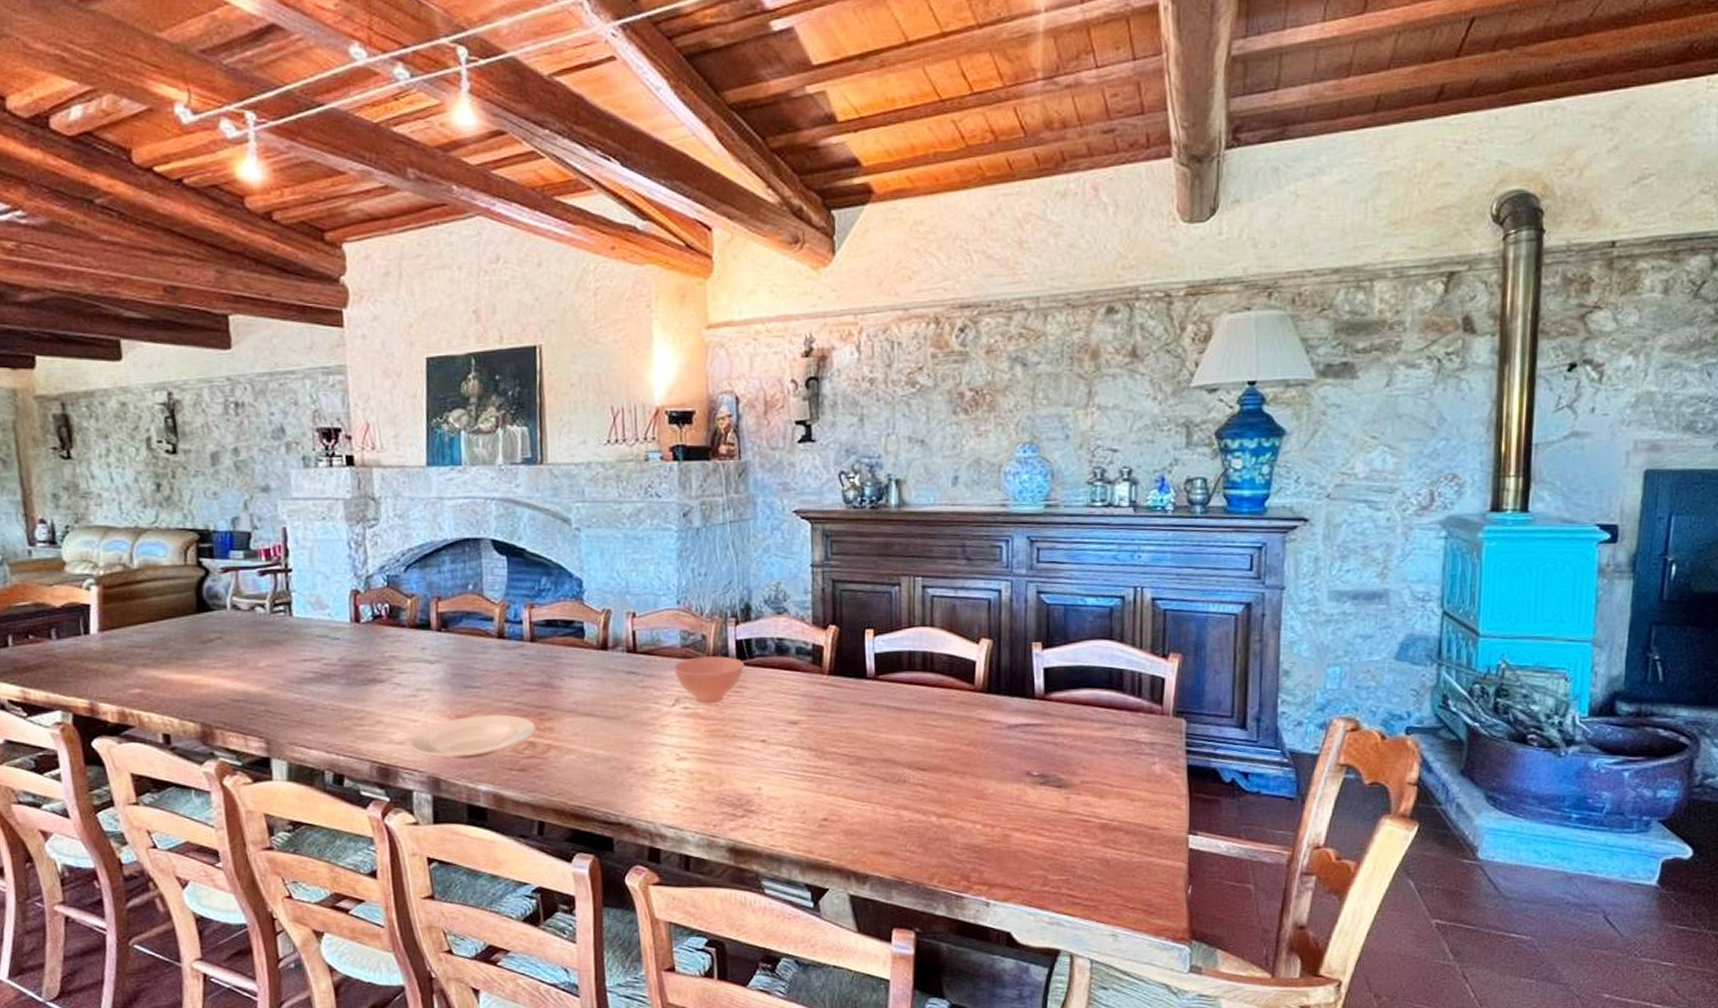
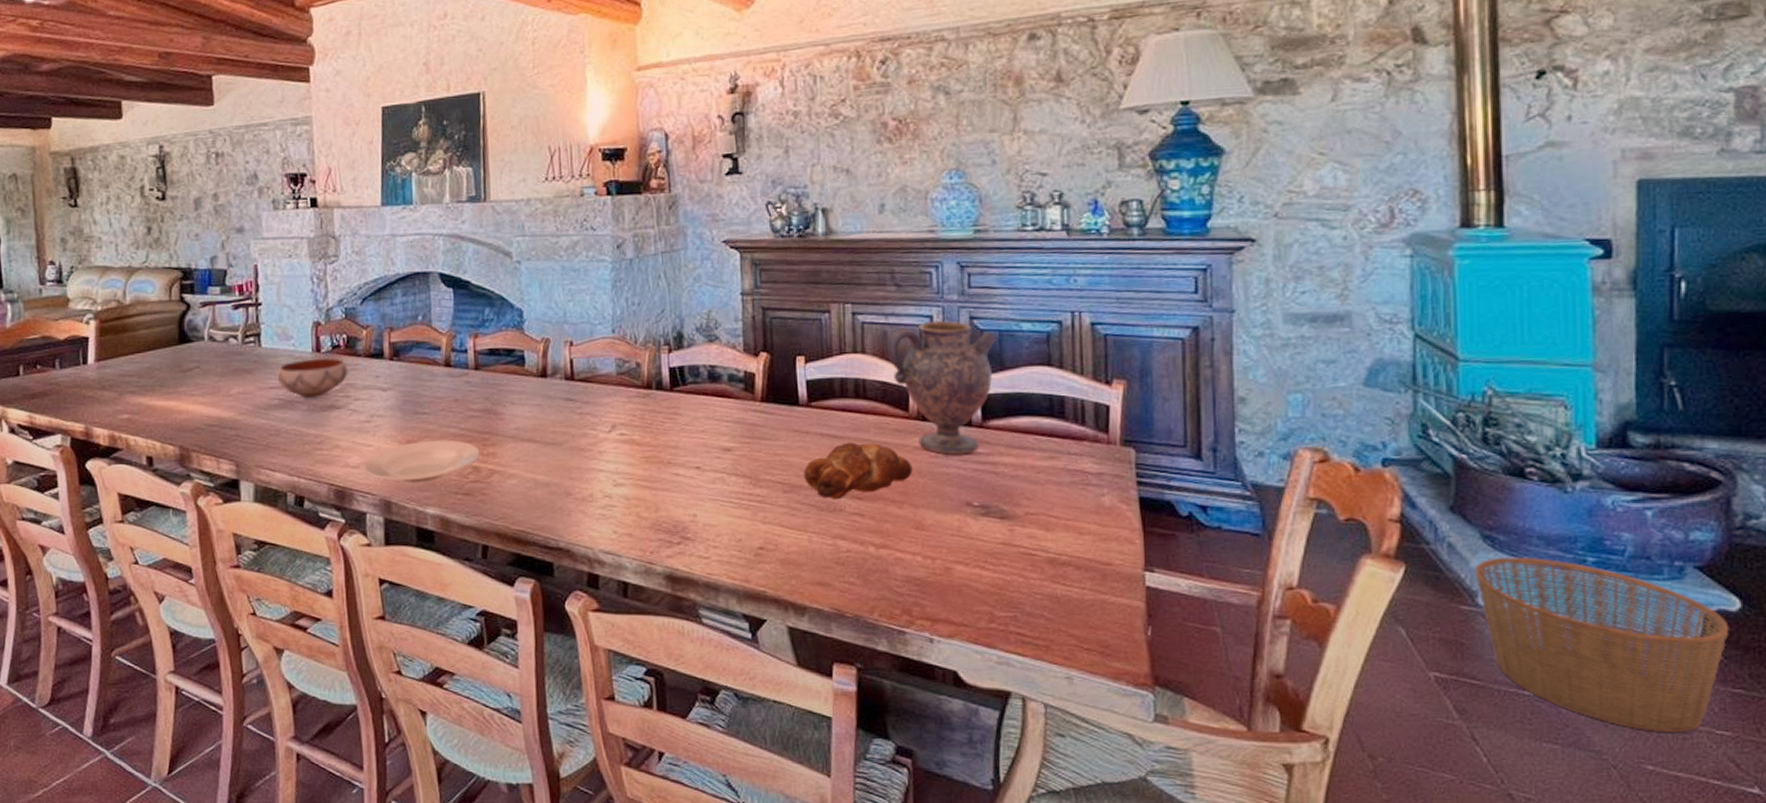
bowl: none [311,627,392,671] -> present [277,356,348,398]
bowl: present [673,656,745,704] -> none [609,383,679,431]
bread loaf: none [869,714,976,771] -> present [804,442,913,500]
ceramic jug: none [956,594,1061,727] -> present [887,320,996,456]
basket: none [1477,815,1681,966] -> present [1474,557,1729,733]

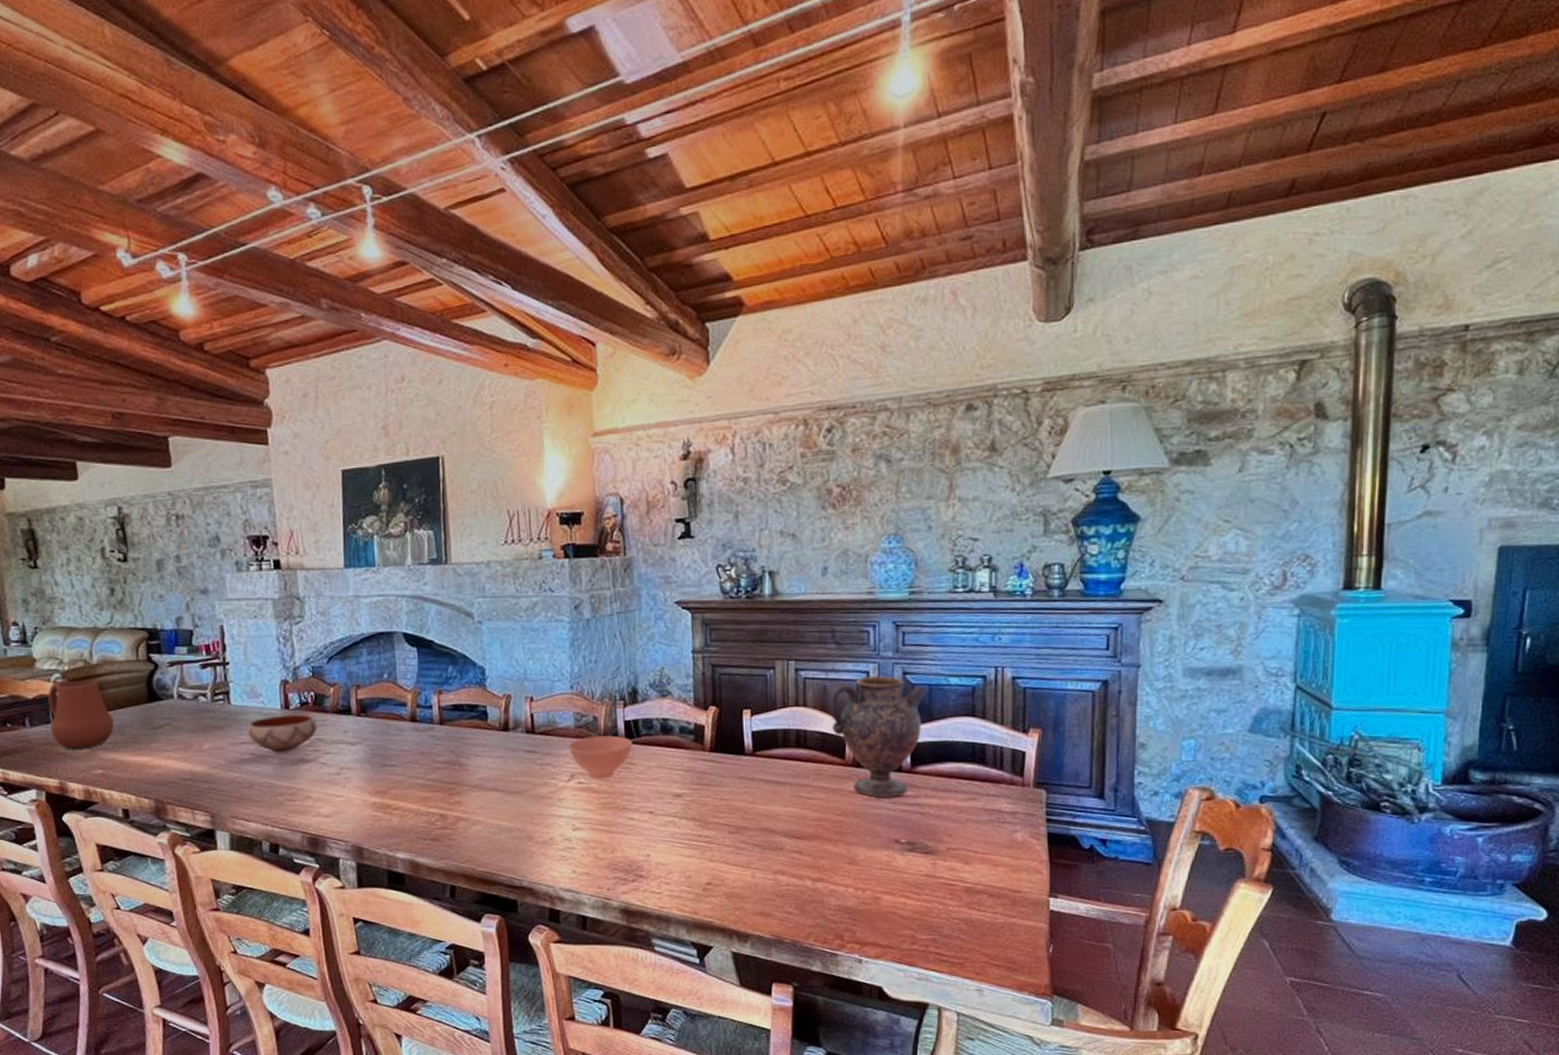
pitcher: none [79,320,143,393] -> present [47,679,114,750]
plate: present [363,440,480,483] -> none [335,790,447,830]
bowl: none [609,383,679,431] -> present [568,735,633,779]
bread loaf: present [804,442,913,500] -> none [748,787,847,840]
basket: present [1474,557,1729,733] -> none [1330,878,1536,1022]

